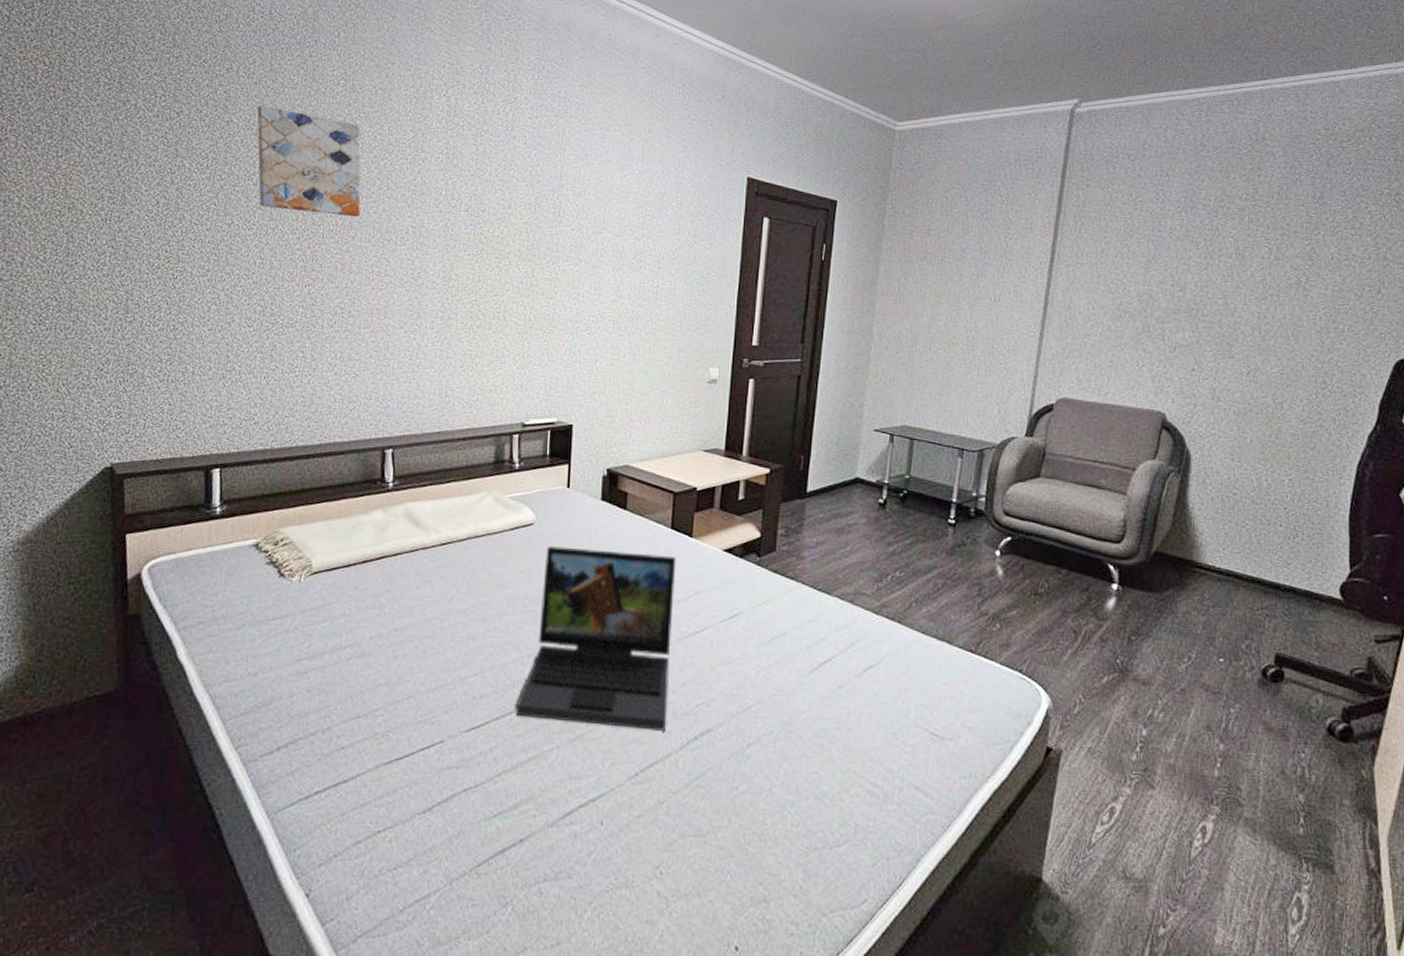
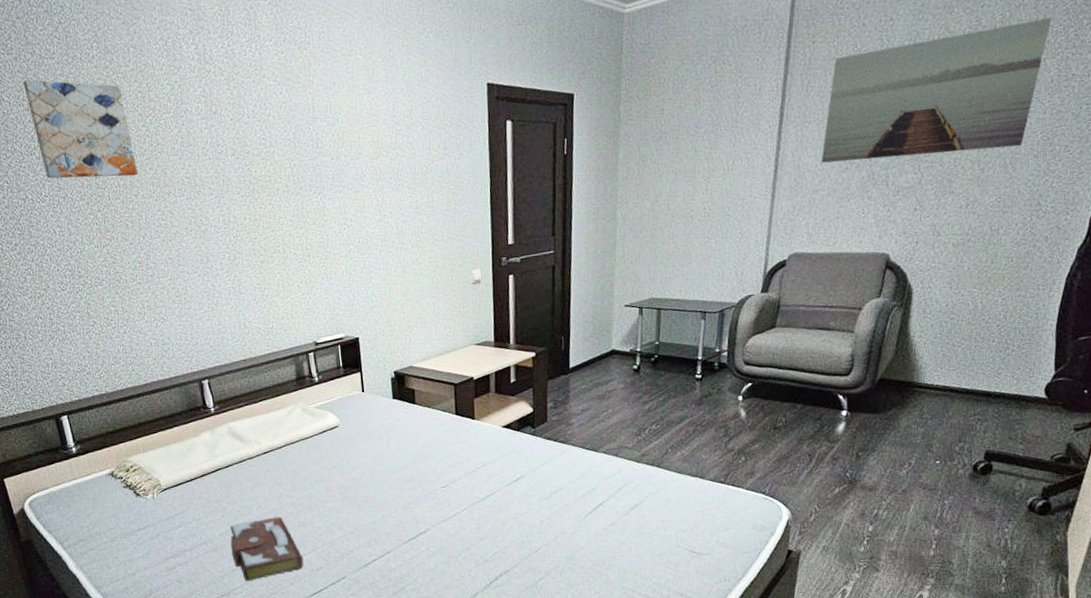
book: none [380,624,466,703] -> present [230,516,304,582]
laptop: present [515,545,677,731] -> none [347,437,472,580]
wall art: none [1093,196,1329,320] -> present [821,17,1052,163]

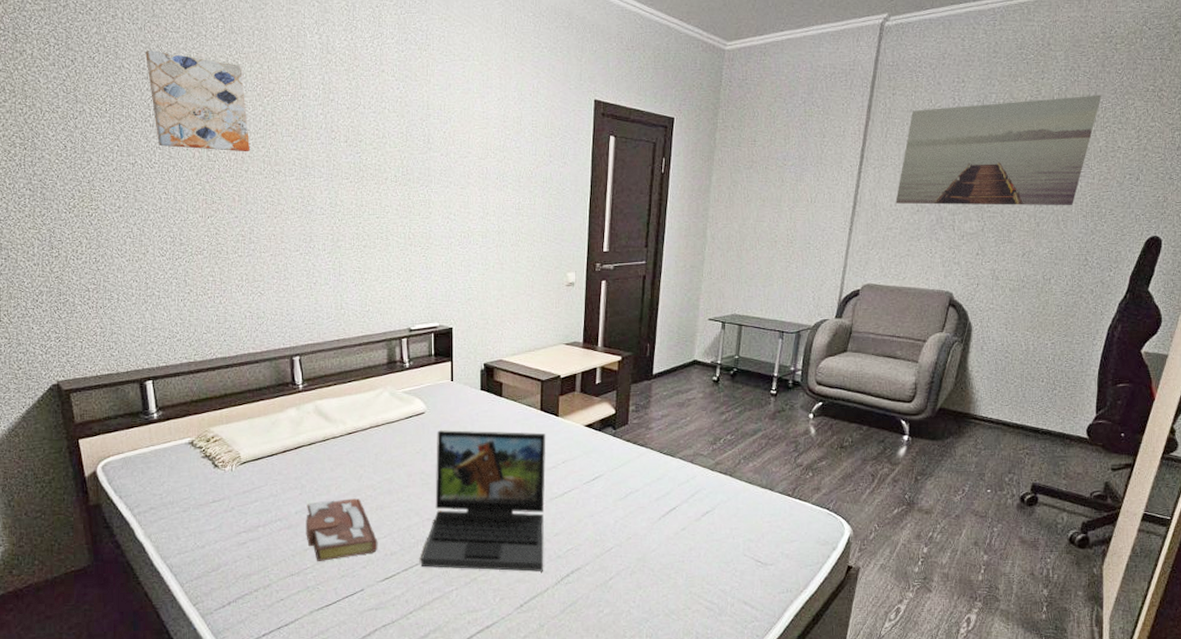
laptop: none [347,437,472,580] -> present [420,429,546,572]

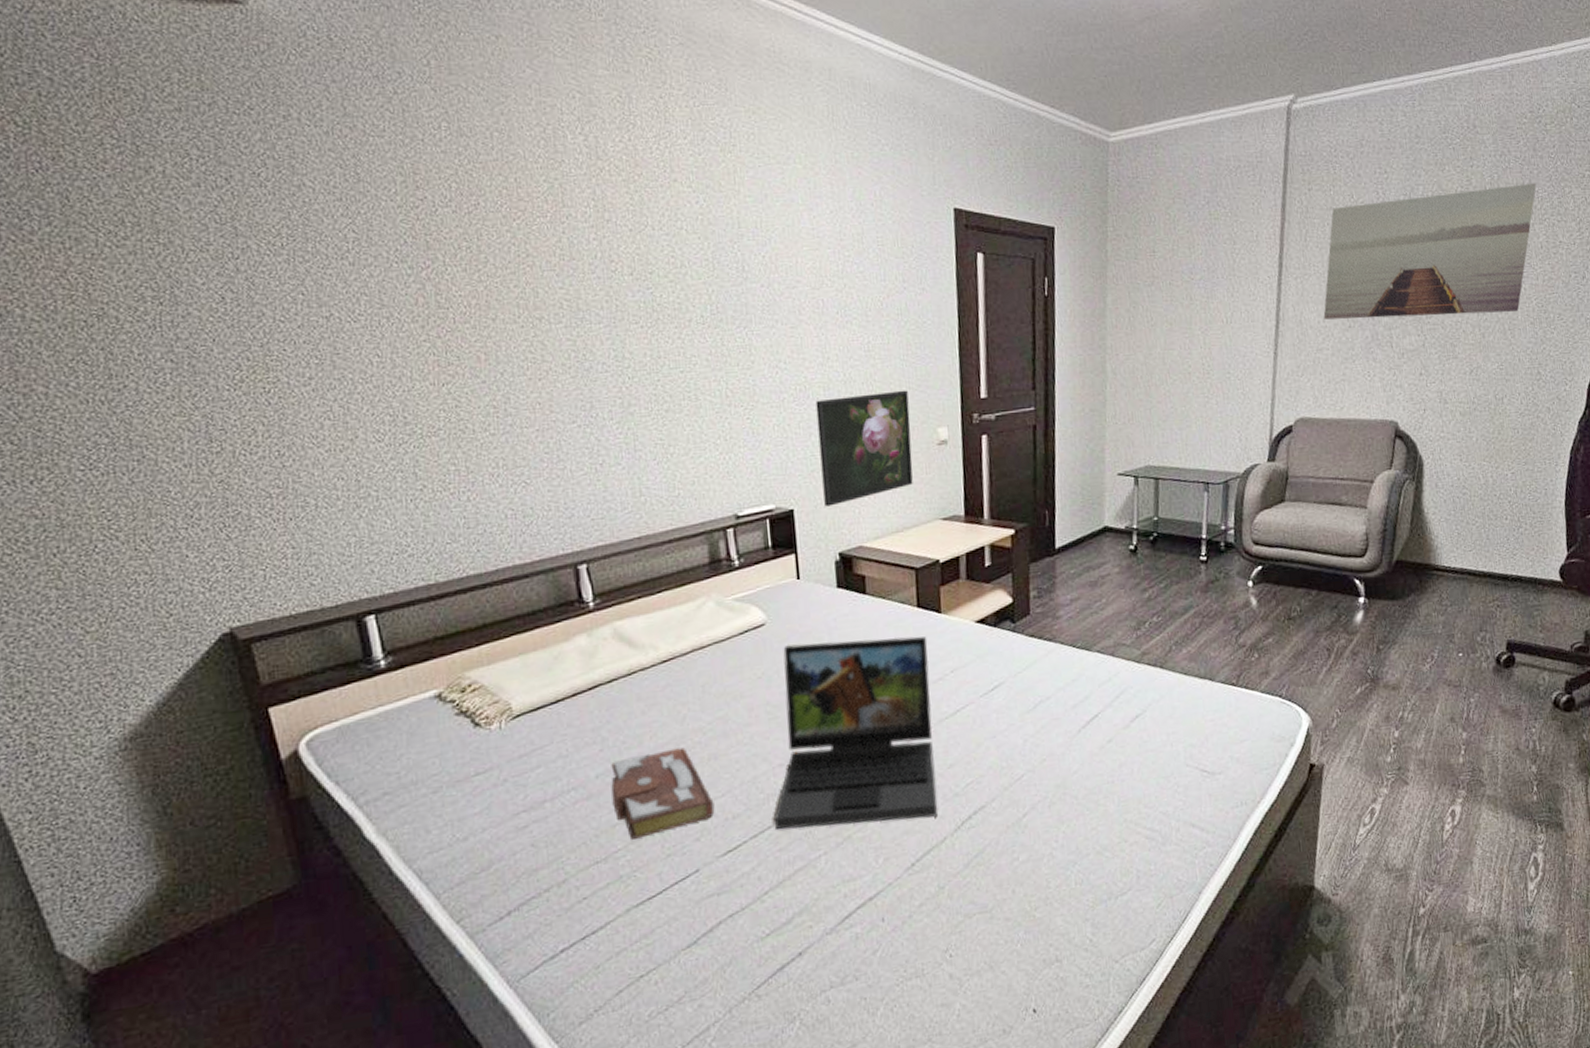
wall art: present [145,49,251,152] -> none [336,160,498,295]
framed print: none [475,241,547,327] -> present [815,390,913,507]

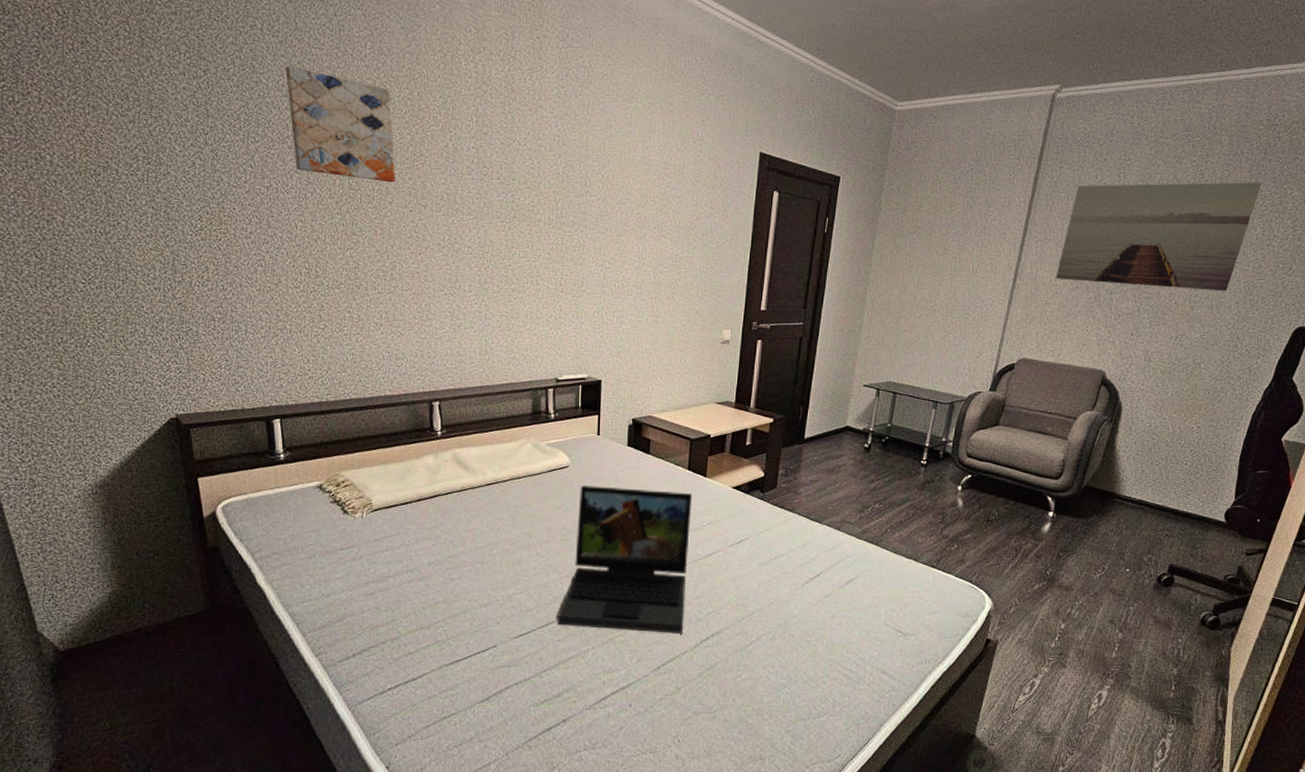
wall art: none [336,160,498,295] -> present [285,65,396,183]
book: present [611,747,715,841] -> none [438,552,514,616]
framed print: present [815,390,913,507] -> none [626,296,703,381]

